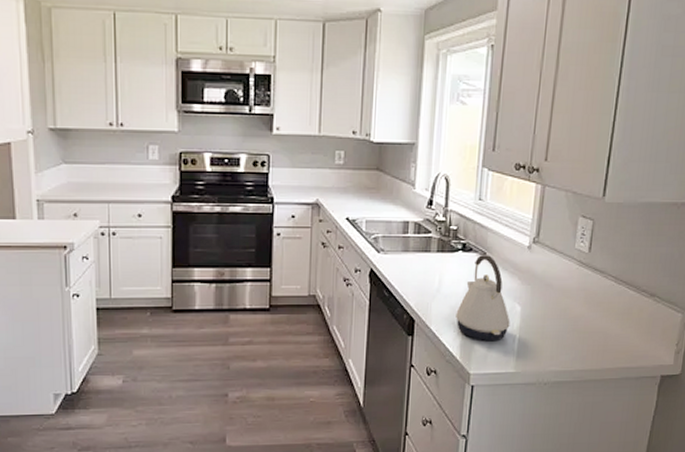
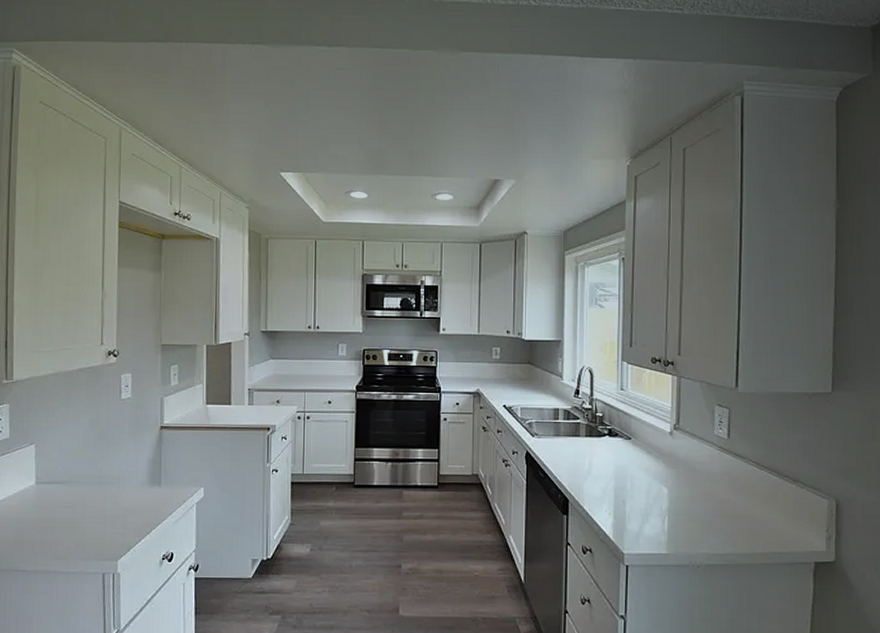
kettle: present [456,255,510,340] -> none [607,440,659,521]

